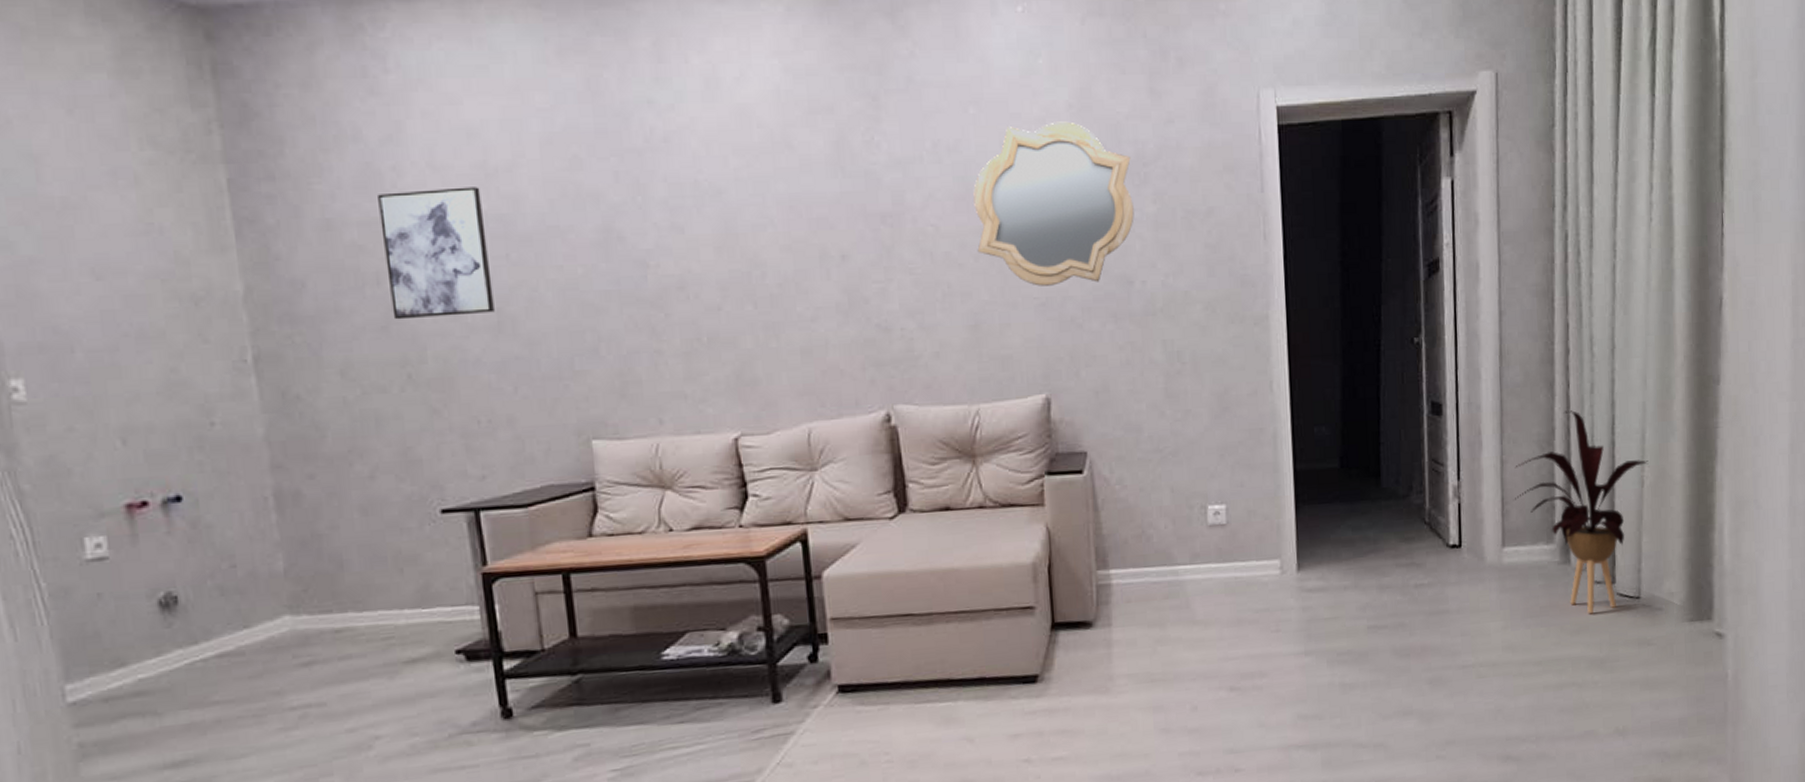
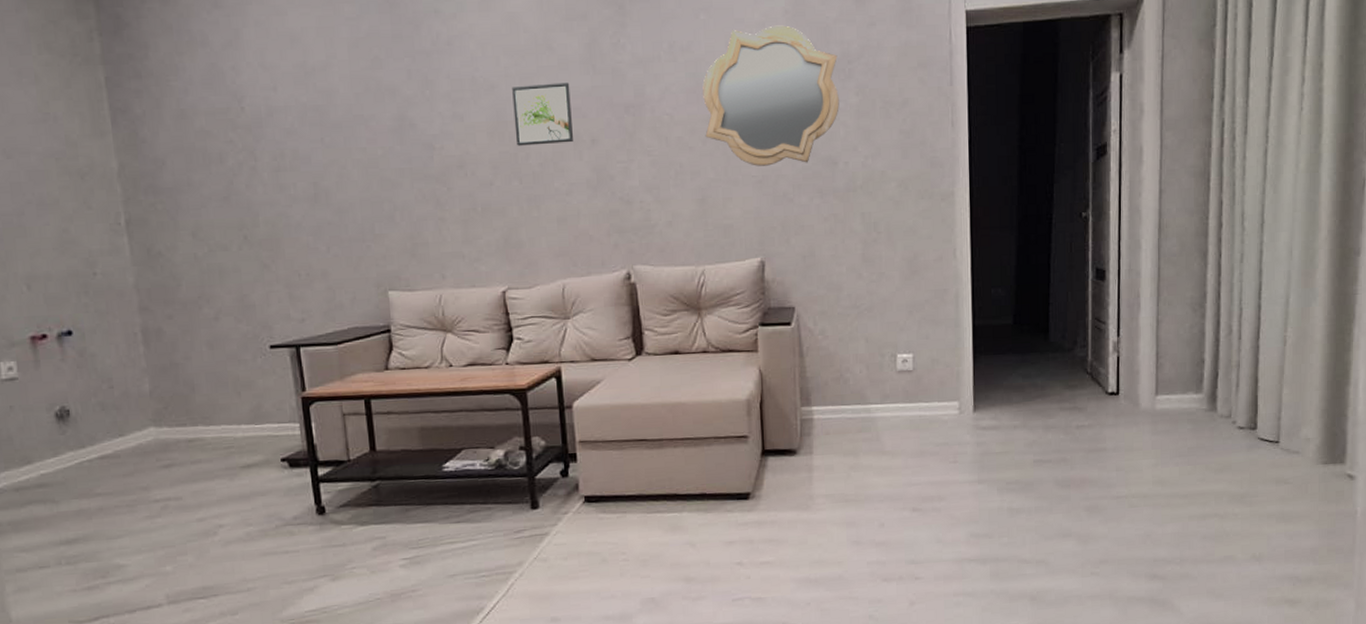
wall art: present [378,187,495,320] -> none [221,83,312,192]
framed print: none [744,187,819,263] -> present [512,82,573,146]
house plant: present [1515,410,1649,614] -> none [1168,277,1291,455]

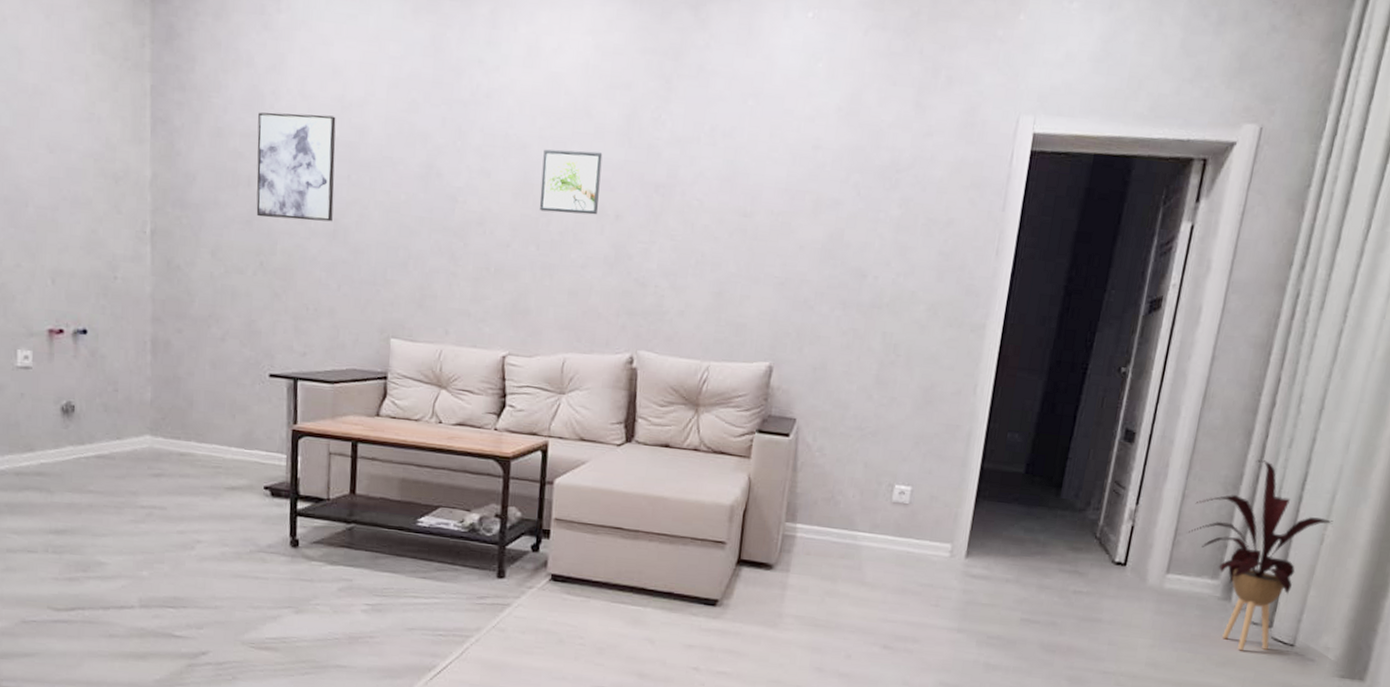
wall art: none [221,83,312,192] -> present [256,112,336,222]
mirror: present [702,25,839,166] -> none [733,121,886,272]
house plant: none [1168,277,1291,455] -> present [1189,460,1333,651]

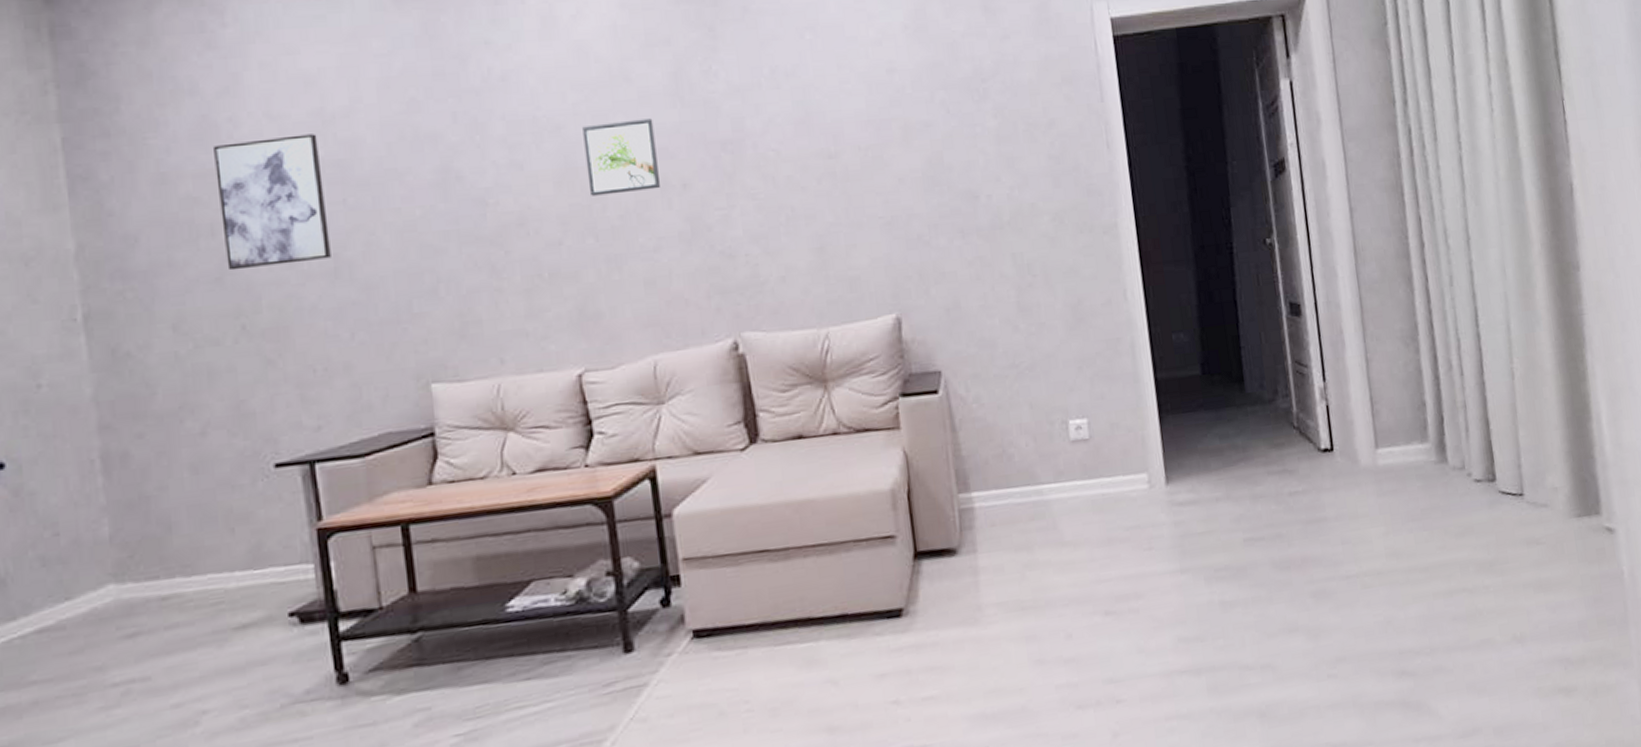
house plant: present [1189,460,1333,651] -> none [1381,304,1517,515]

